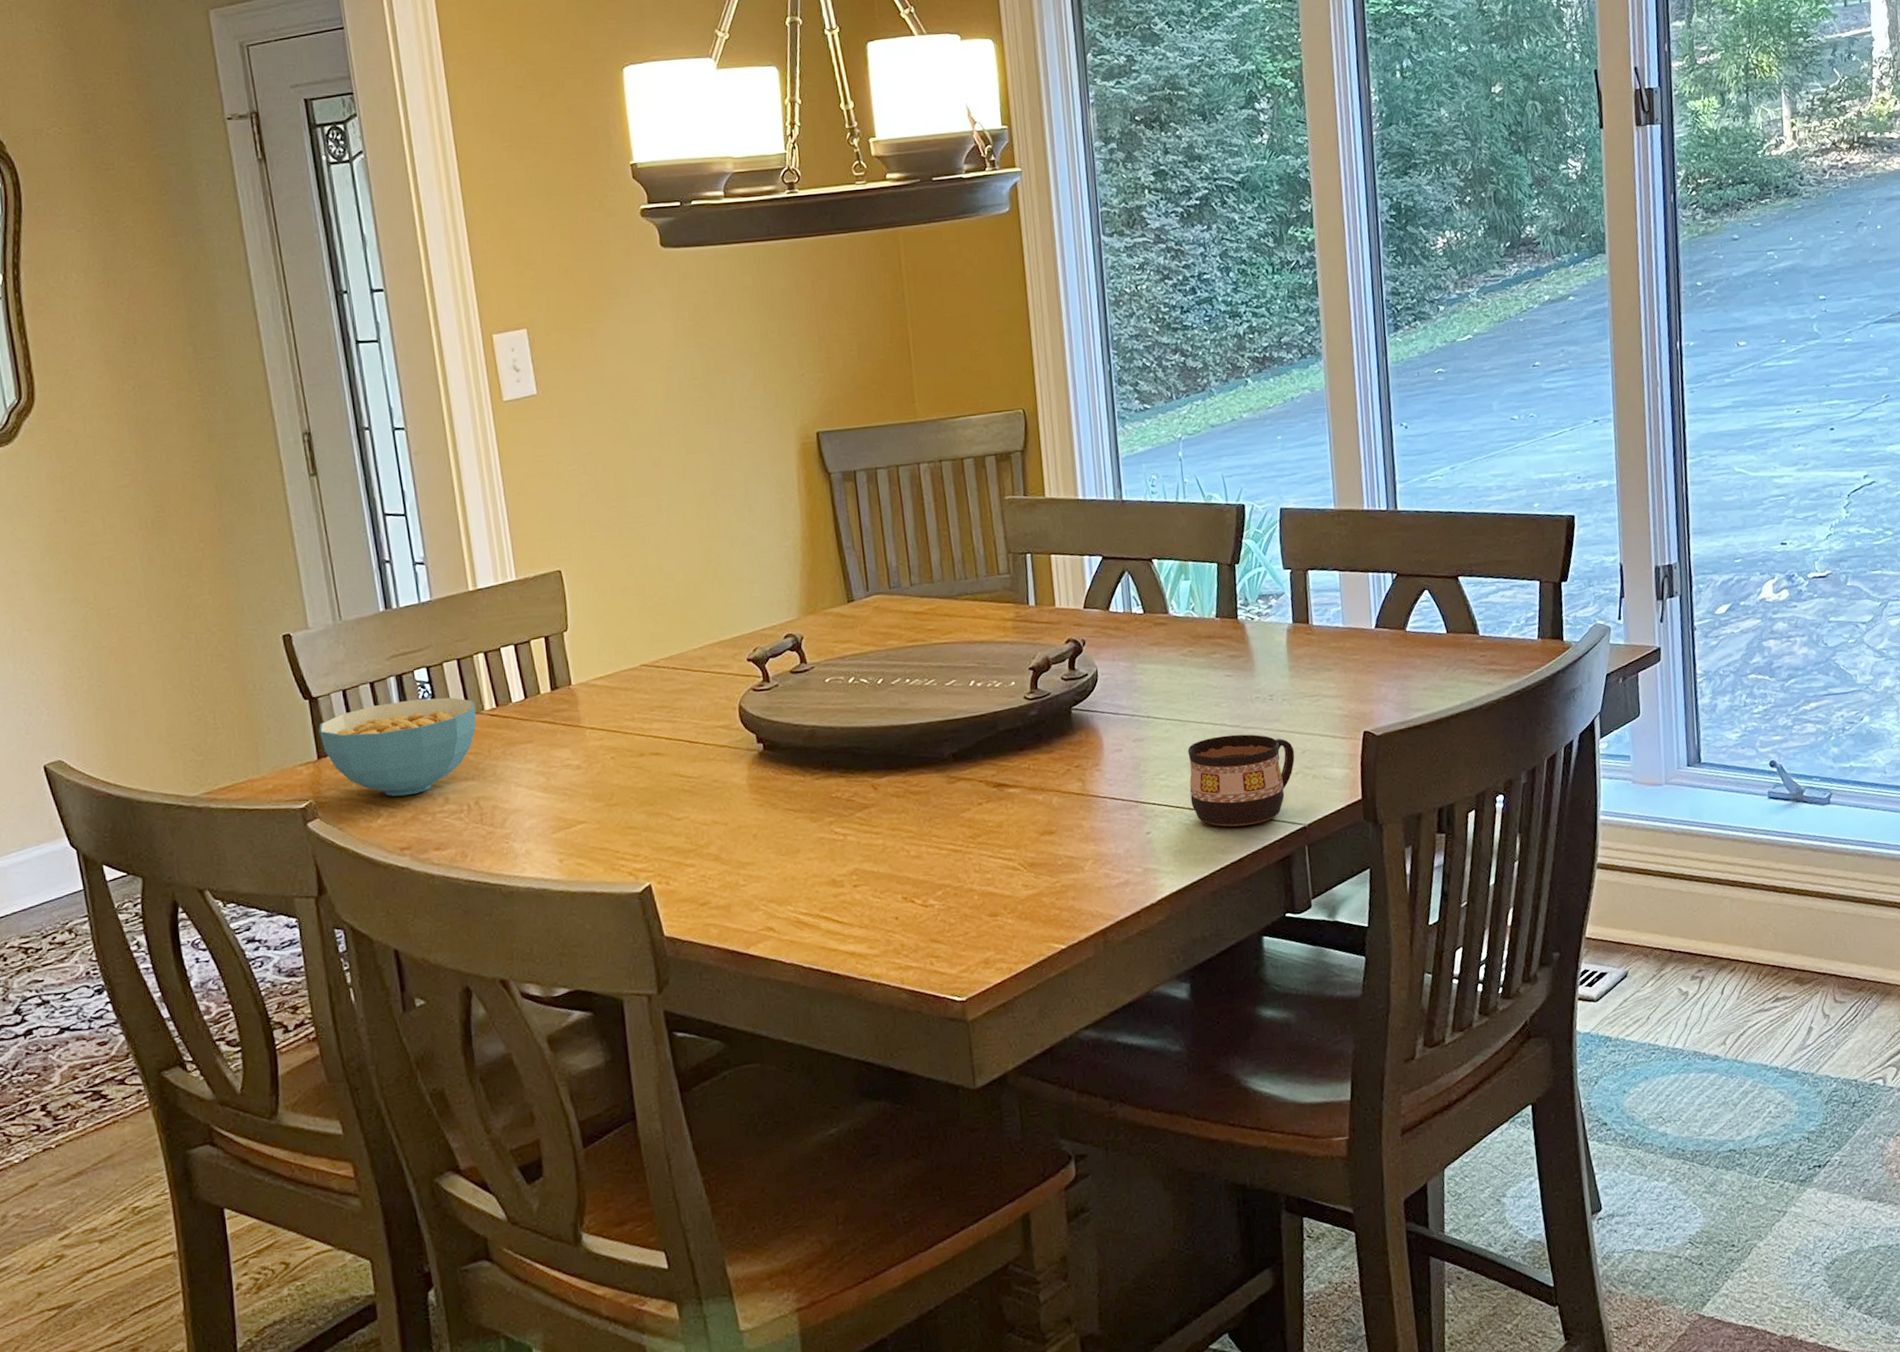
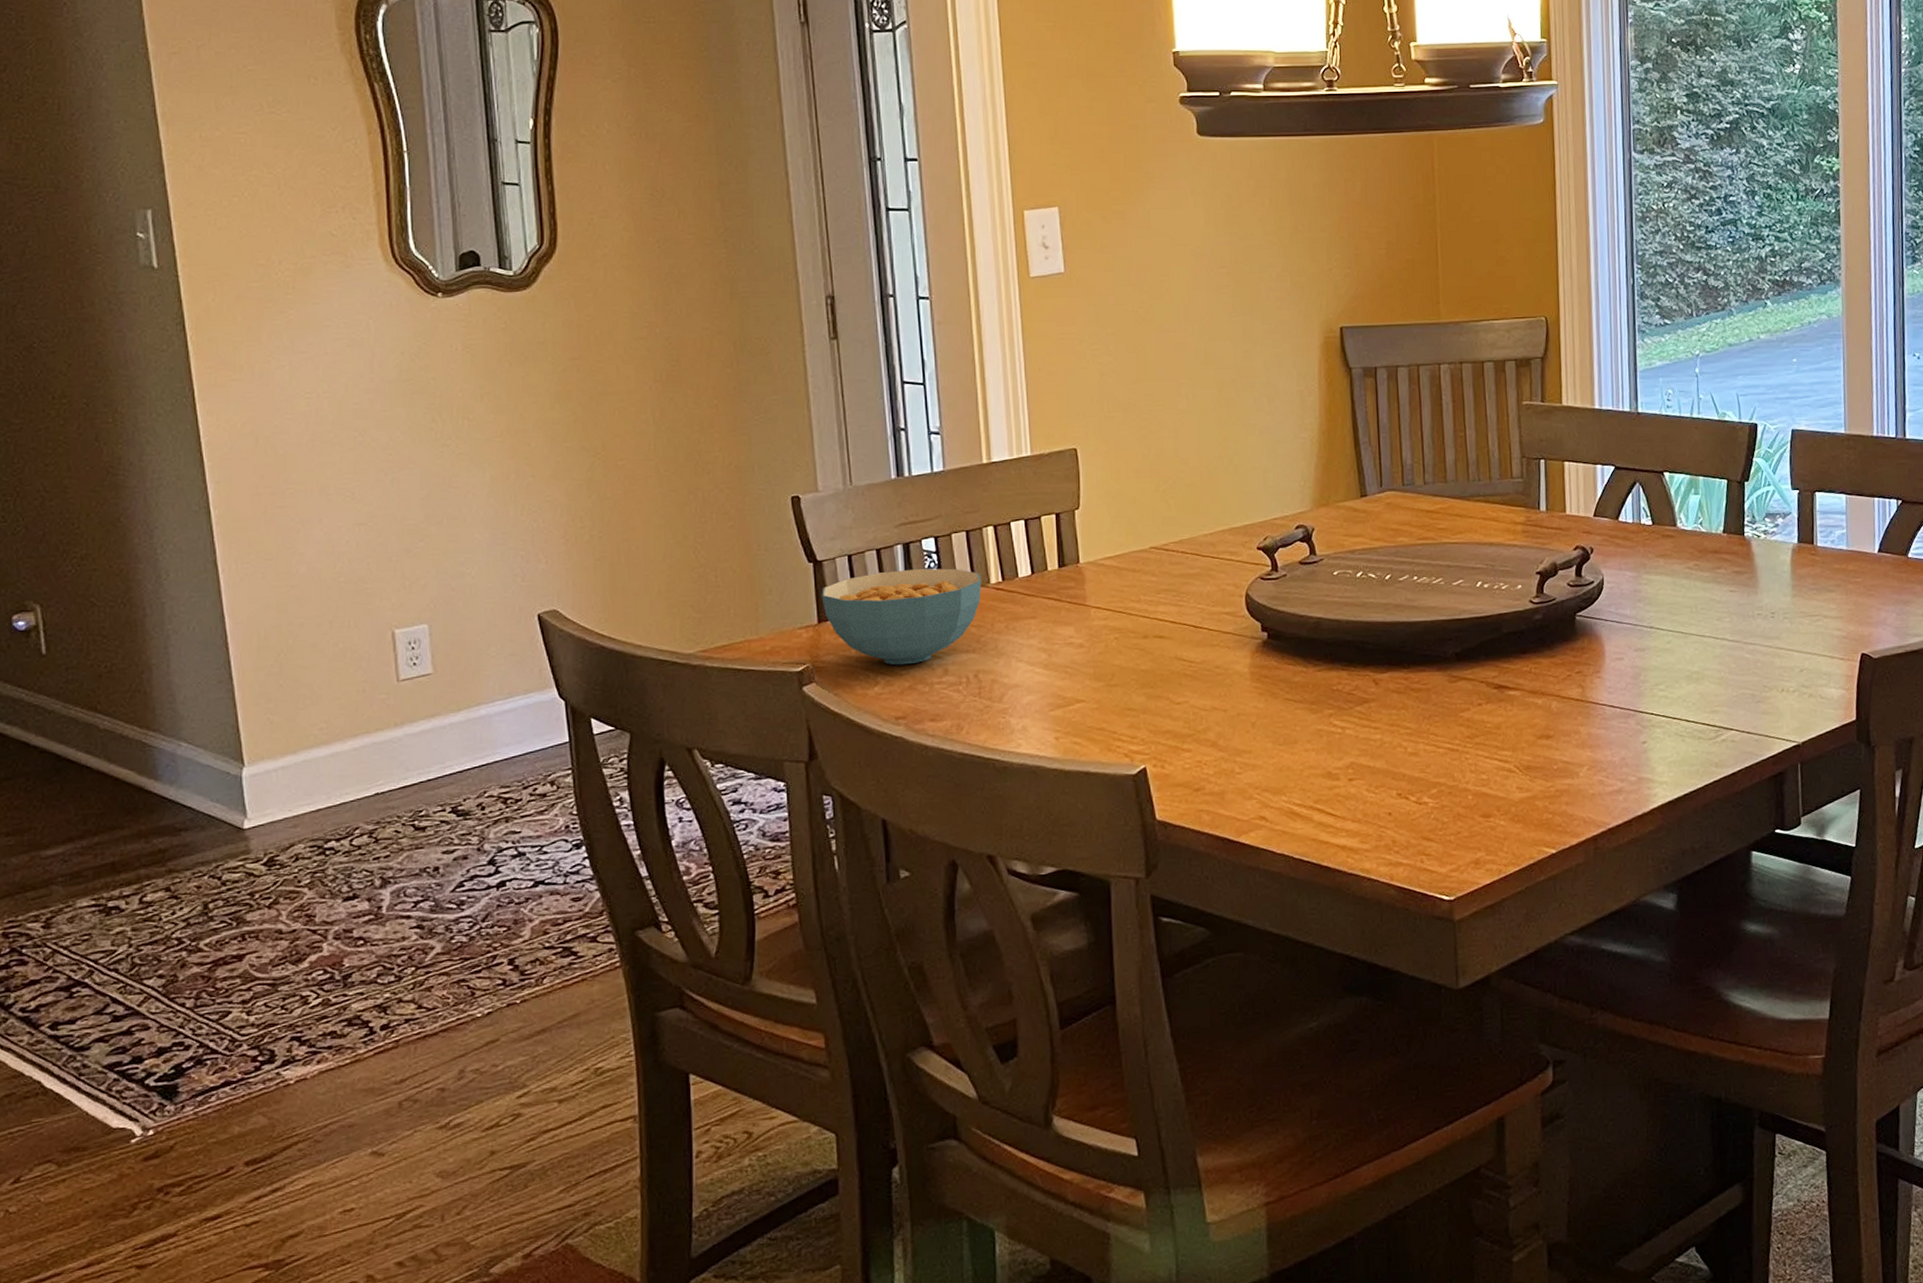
cup: present [1187,734,1295,827] -> none [1687,649,1793,741]

